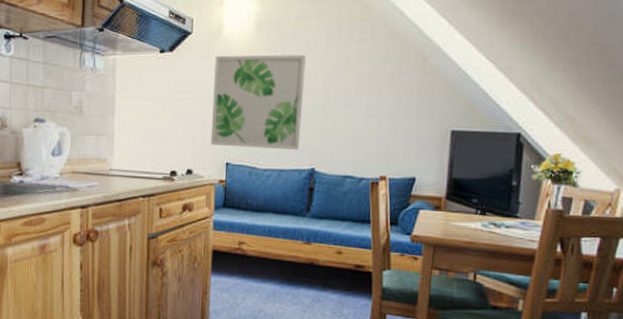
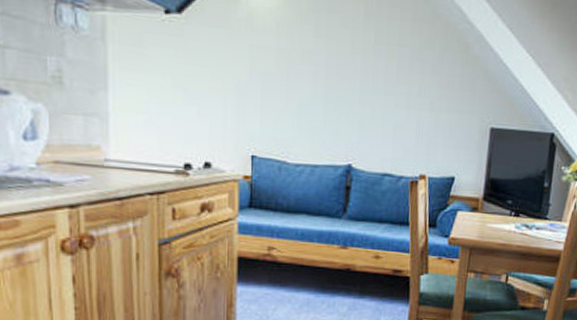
wall art: present [210,54,306,151] -> none [232,23,342,144]

